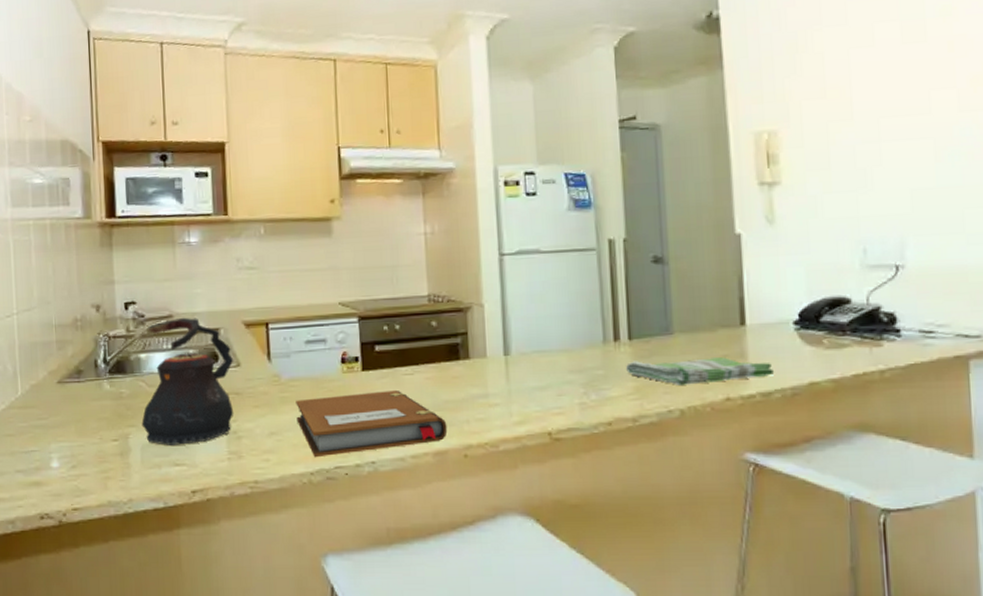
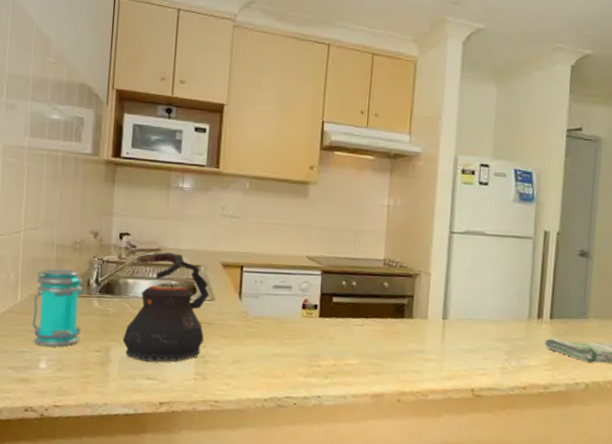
jar: none [36,350,94,442] -> present [32,268,84,347]
notebook: present [295,389,448,458] -> none [257,335,386,387]

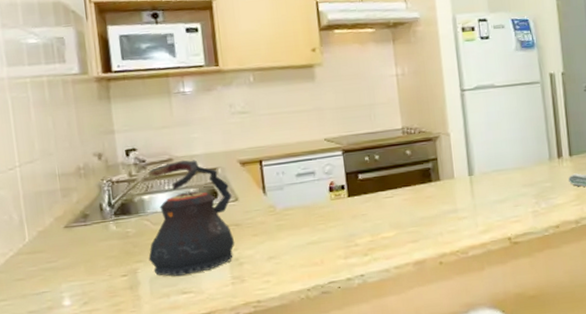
jar: present [32,268,84,347] -> none [42,197,102,283]

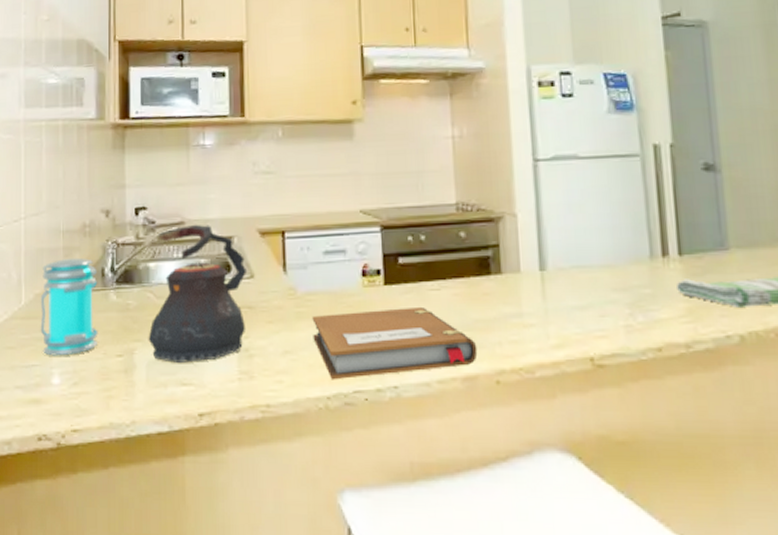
jar: none [42,197,102,283] -> present [40,258,98,356]
notebook: none [290,211,425,276] -> present [312,306,478,380]

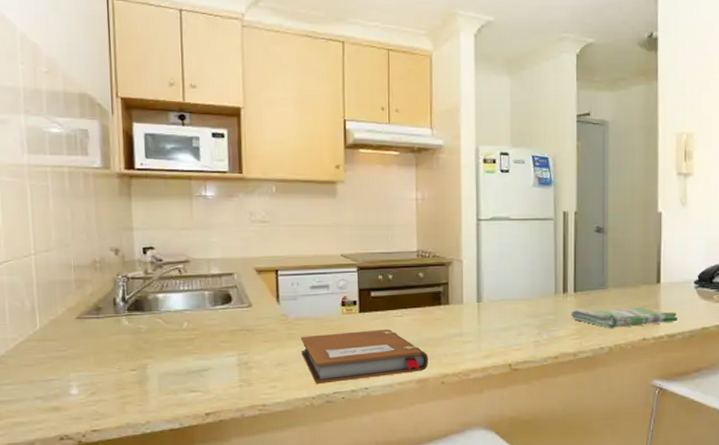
jar: present [40,258,98,356] -> none [55,289,113,372]
teapot: present [148,224,248,363] -> none [159,262,246,375]

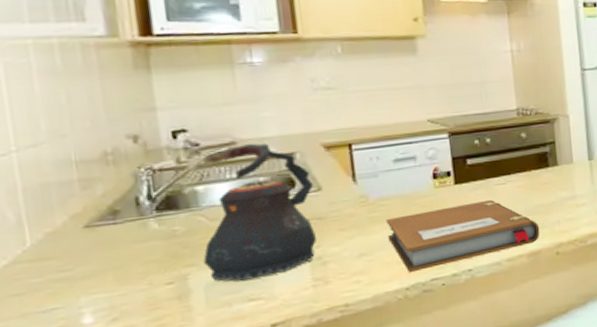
teapot: none [159,262,246,375] -> present [202,143,318,282]

